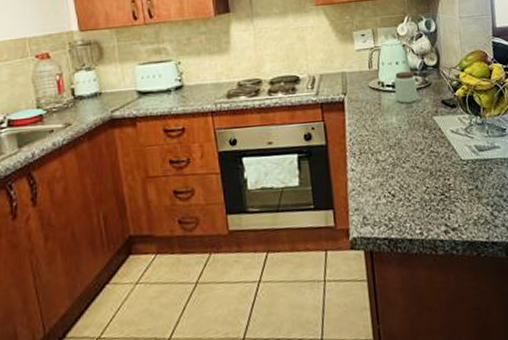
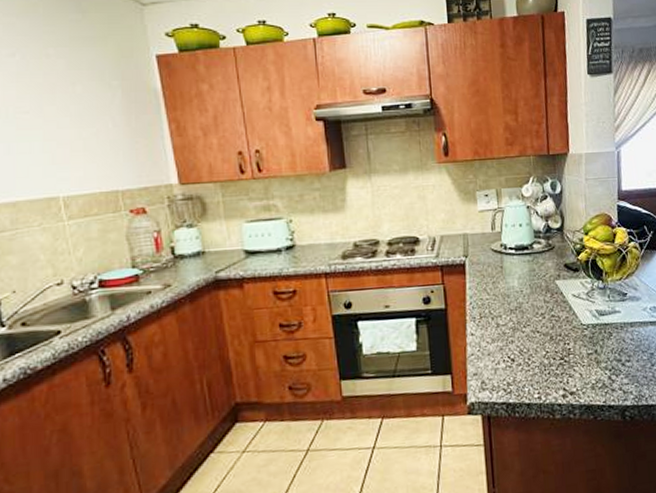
peanut butter: present [393,71,418,103] -> none [516,233,540,267]

